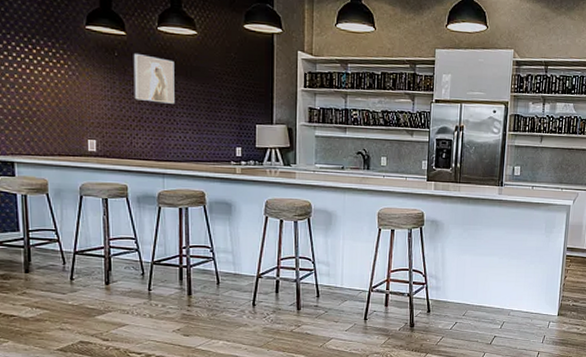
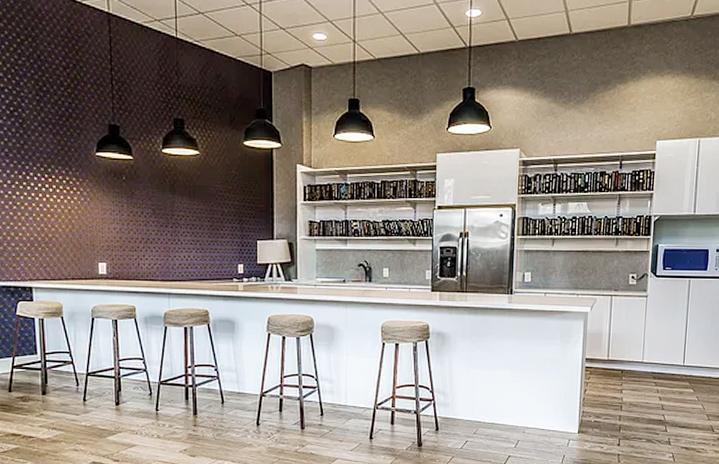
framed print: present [133,54,175,104] -> none [139,177,179,224]

